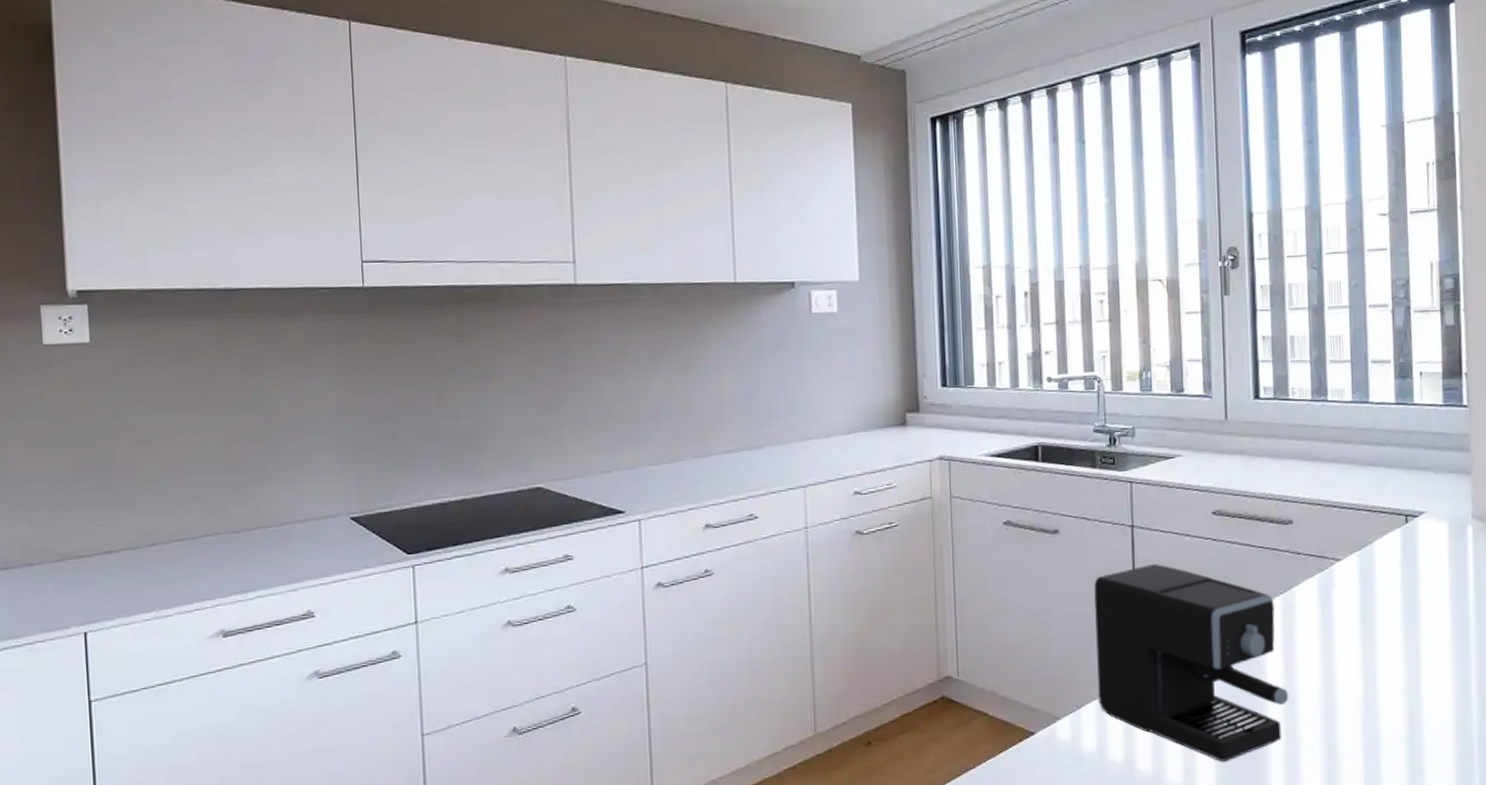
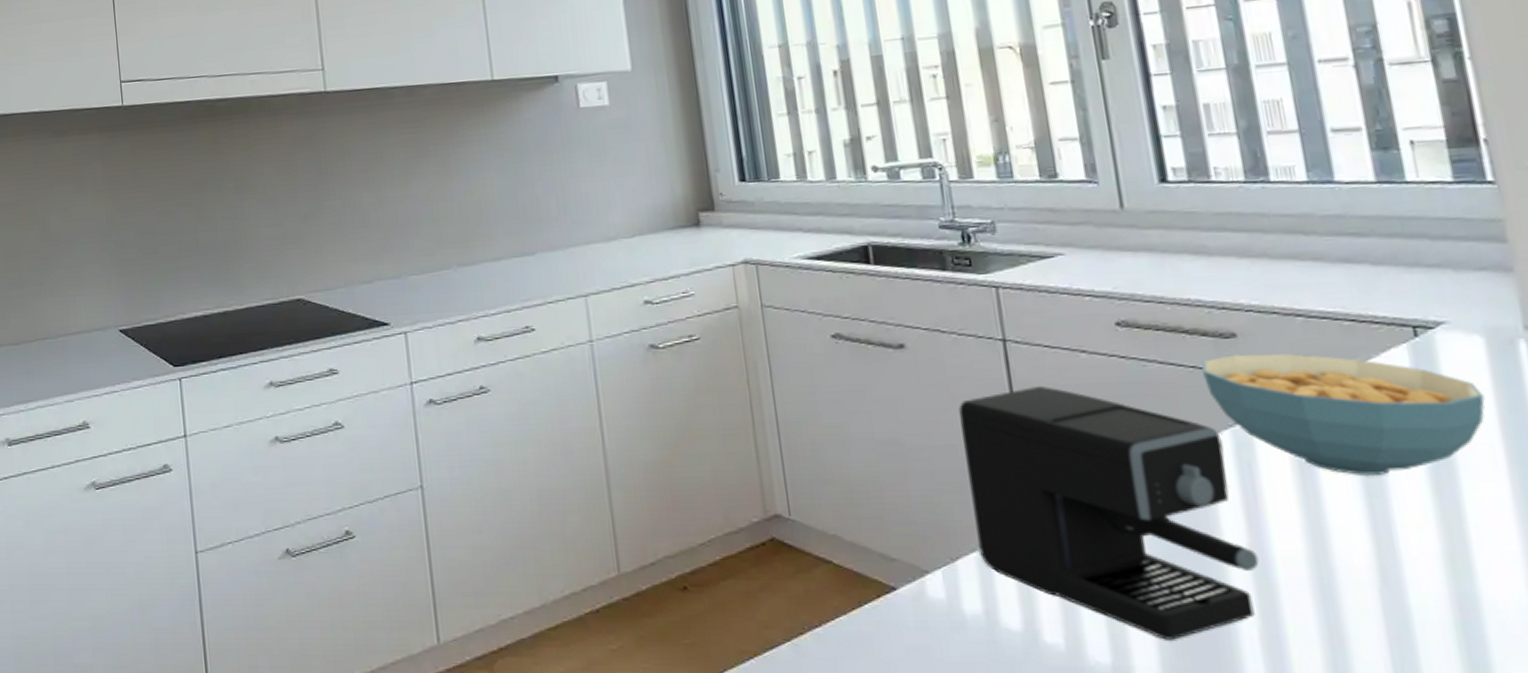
cereal bowl: none [1267,536,1443,630] -> present [1201,353,1485,477]

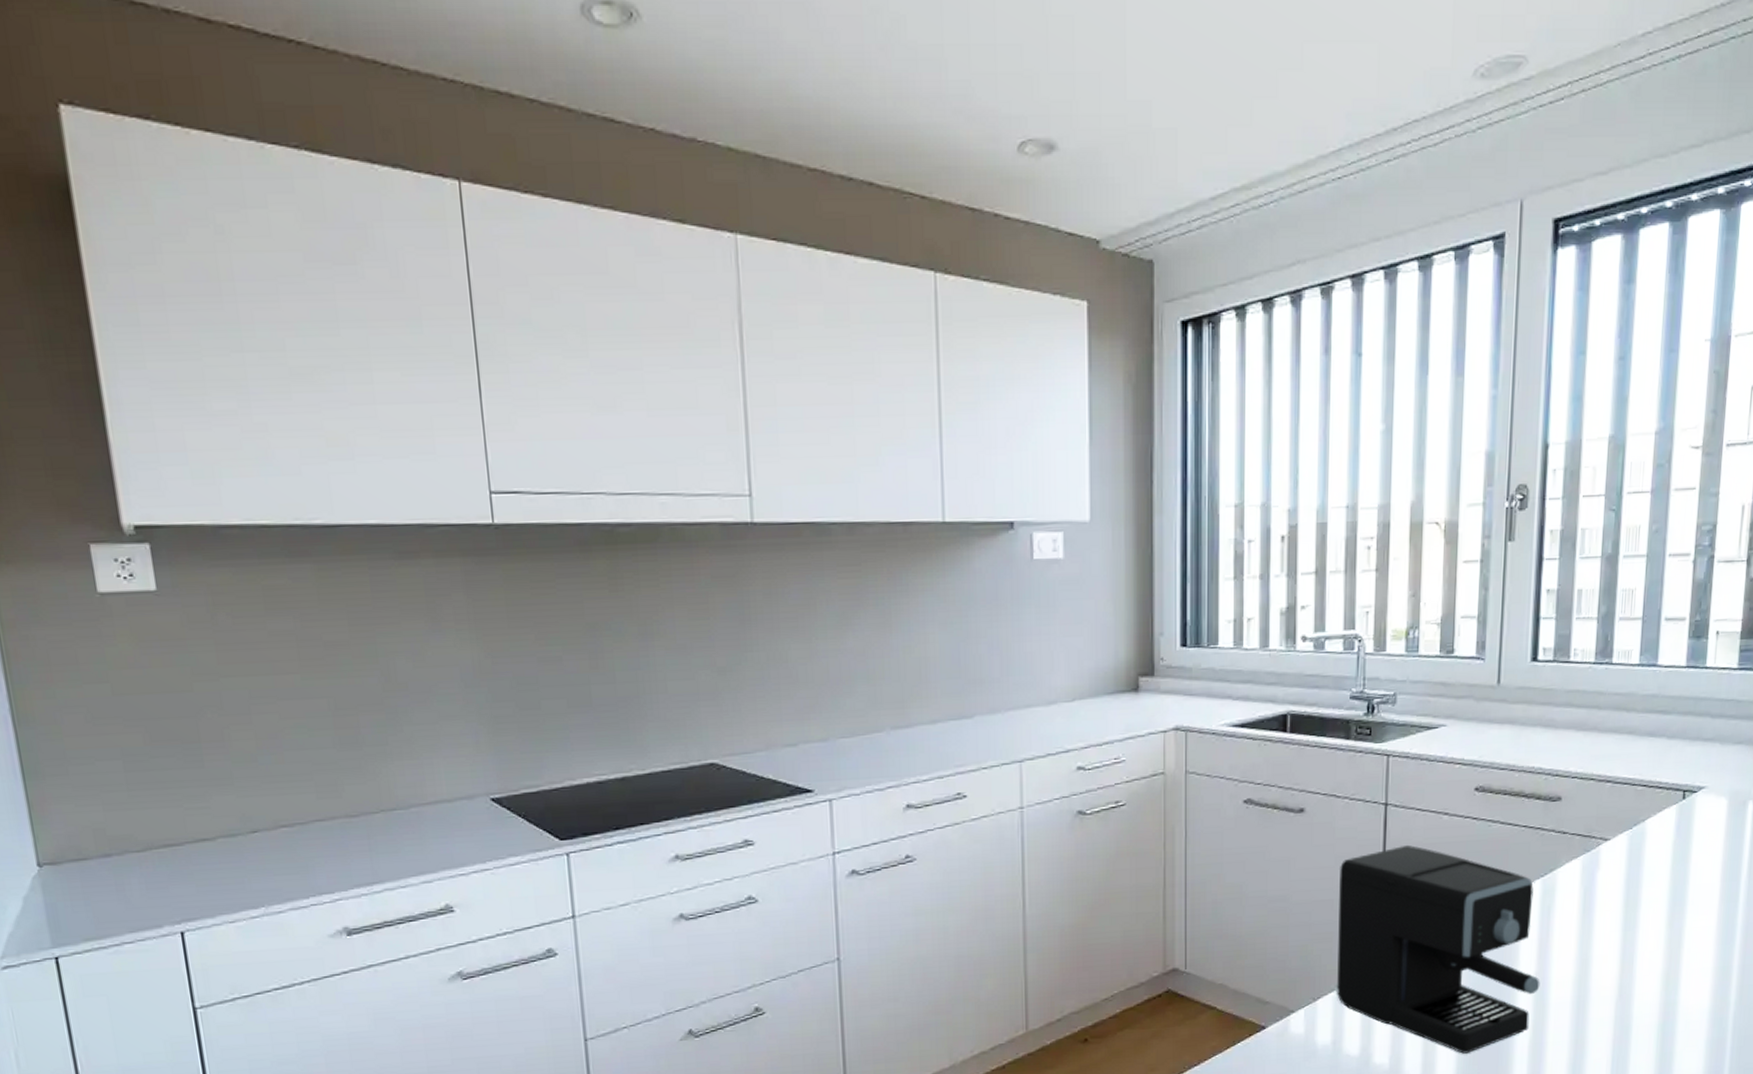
cereal bowl: present [1201,353,1485,477] -> none [1531,814,1717,914]

